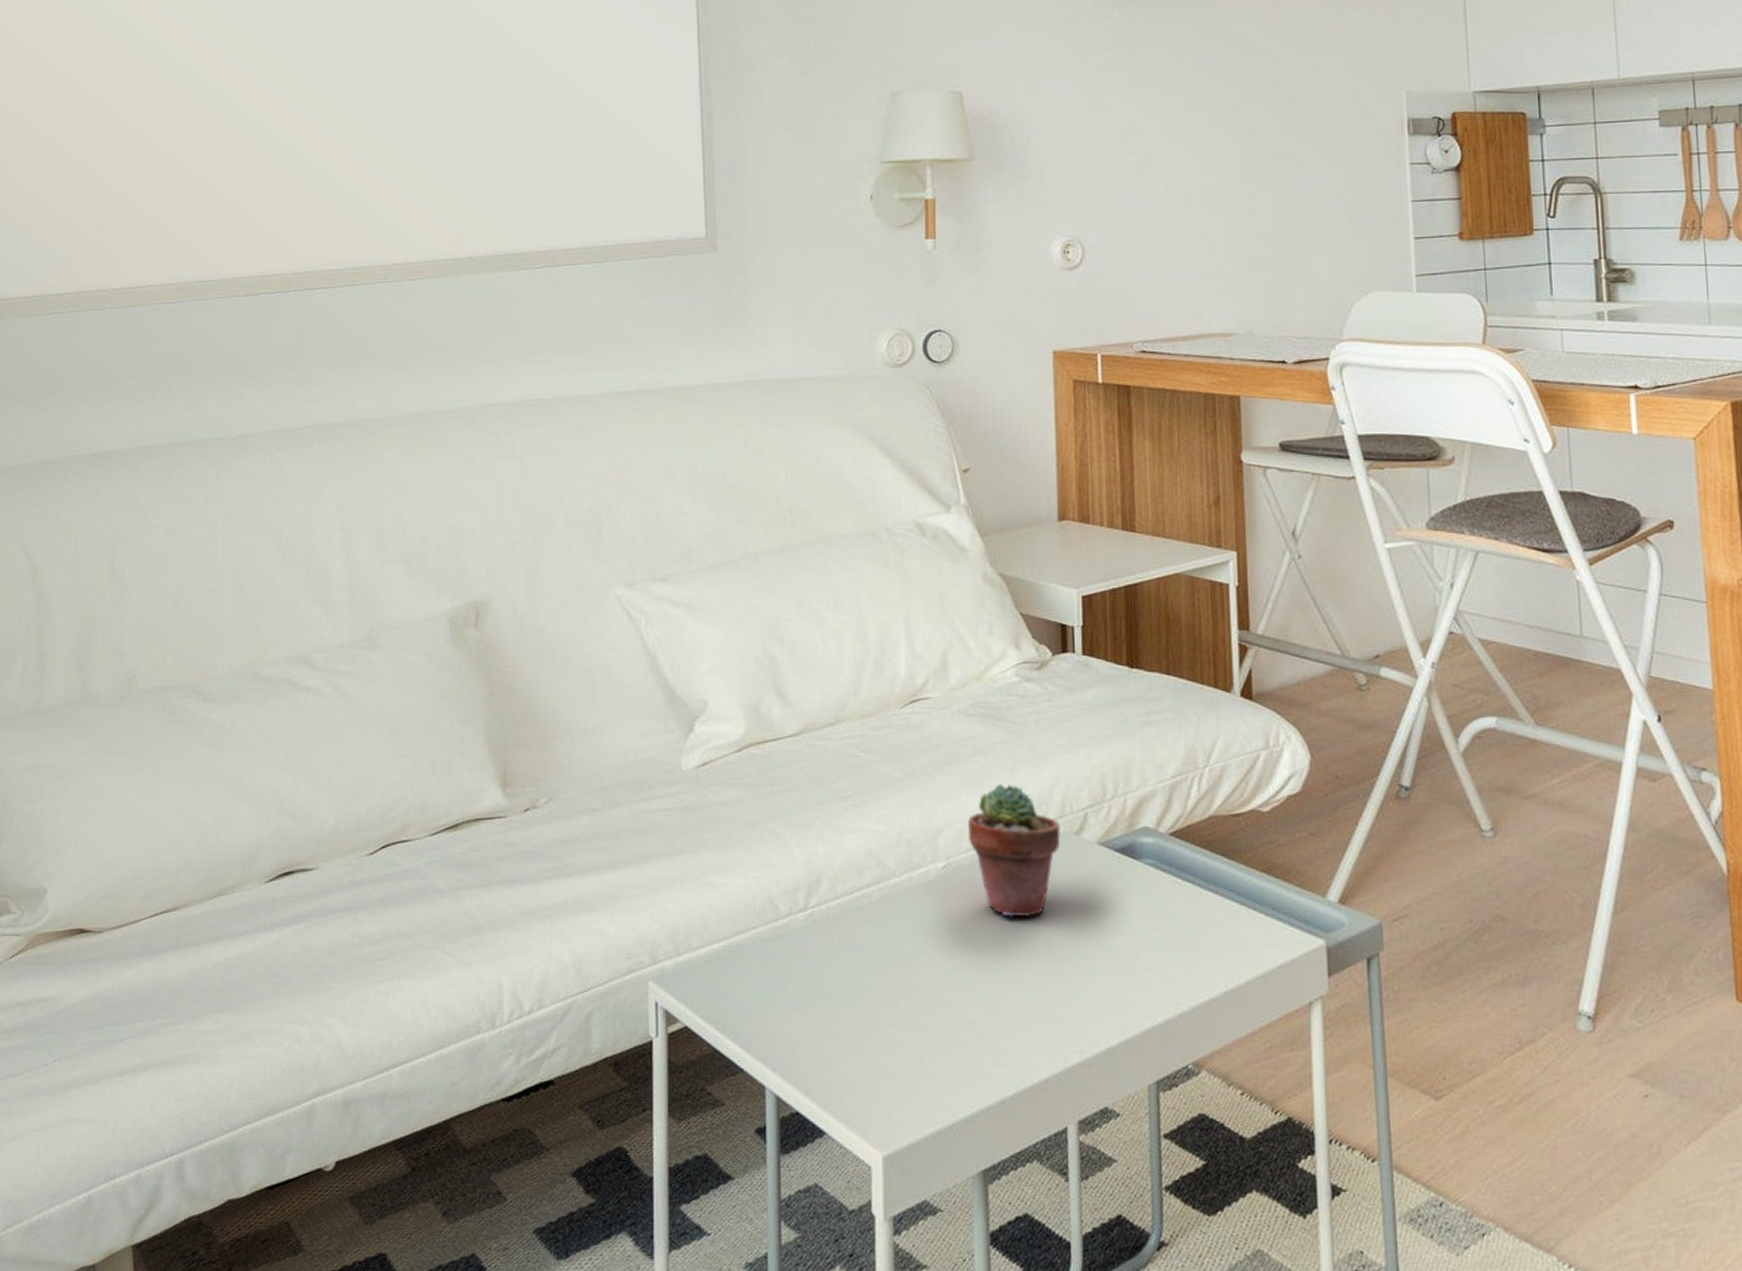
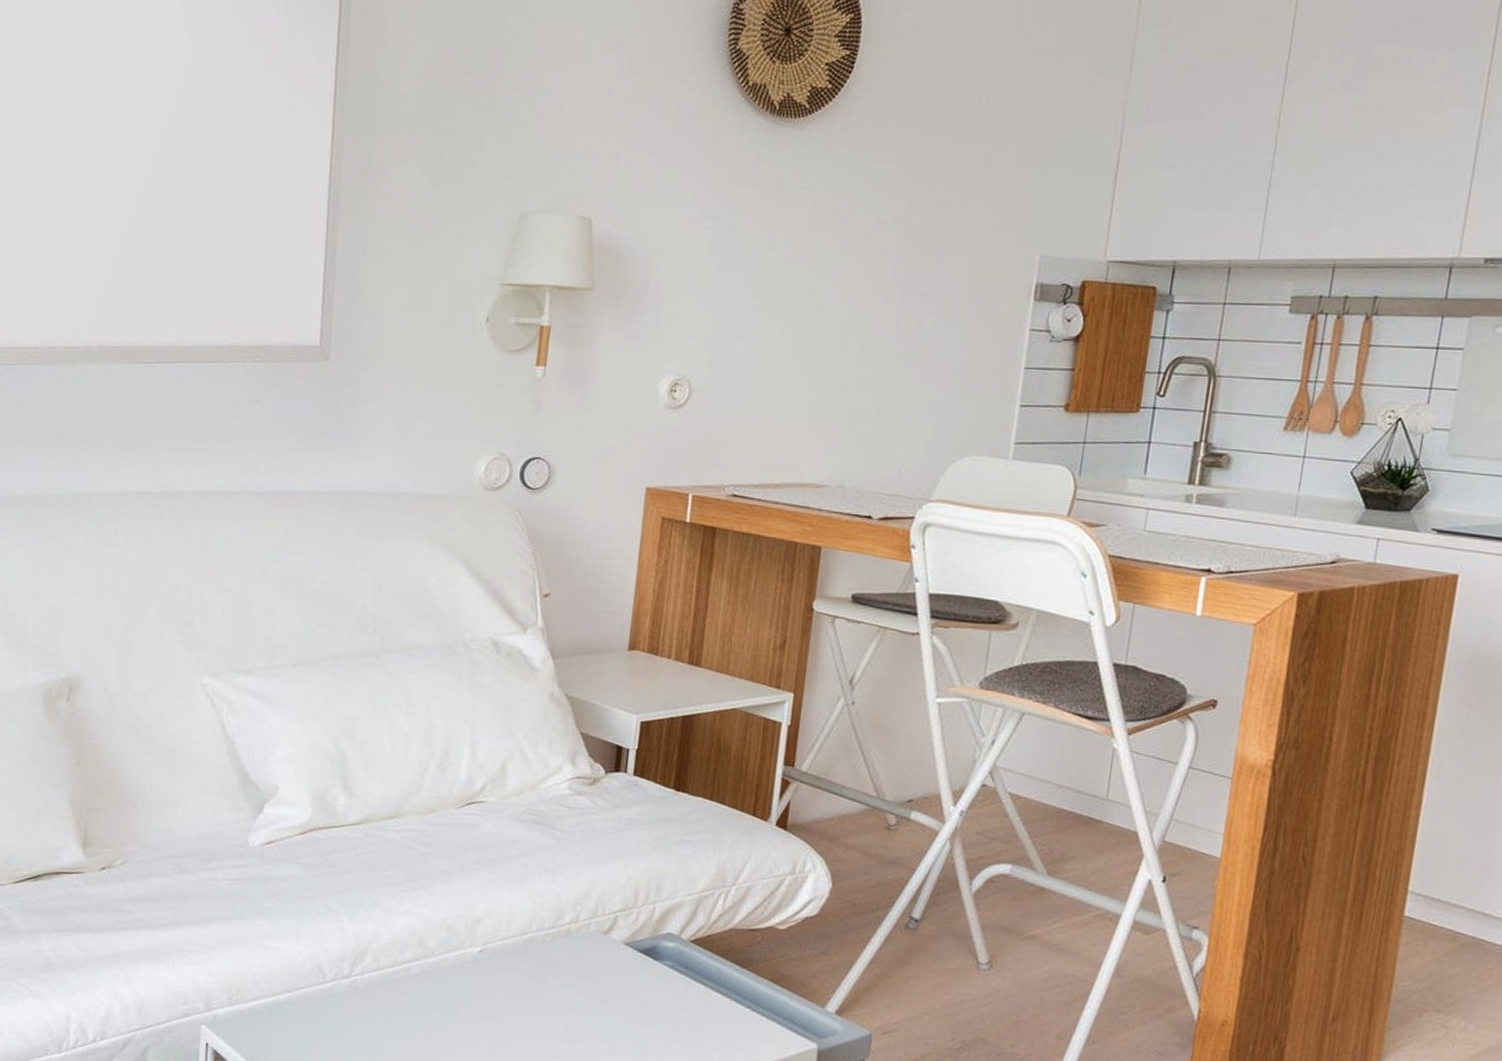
potted succulent: present [967,784,1061,917] -> none [504,883,591,1001]

